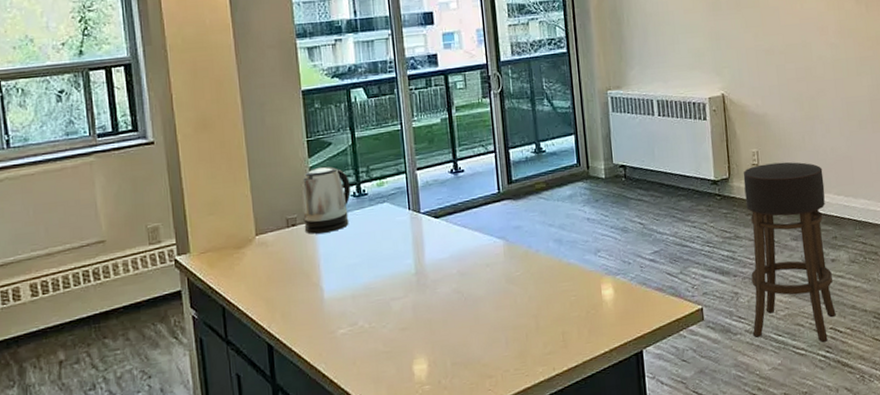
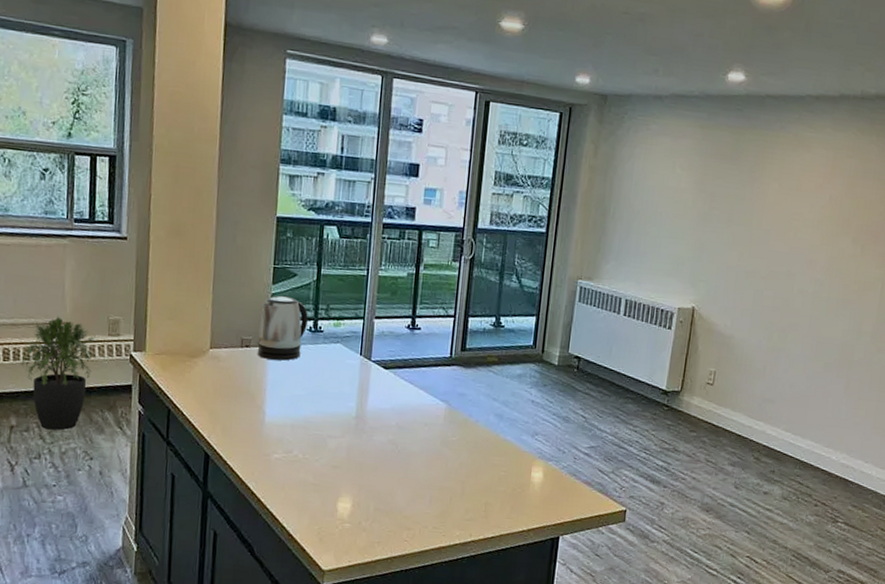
potted plant: none [61,236,140,357] -> present [21,316,97,431]
bar stool: present [743,161,836,342] -> none [670,385,777,568]

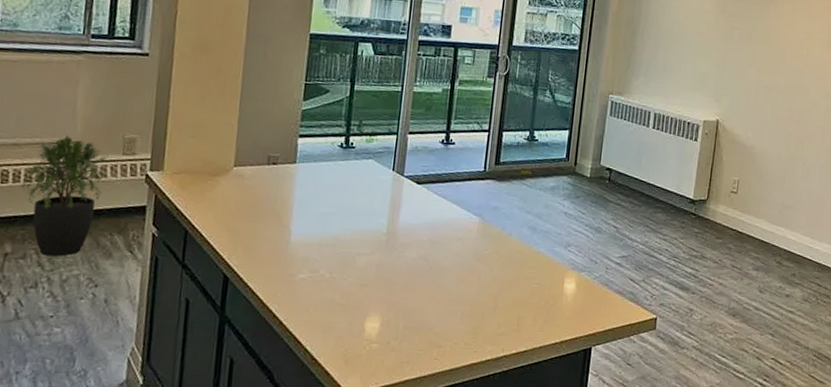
kettle: present [257,295,308,361] -> none [284,111,340,178]

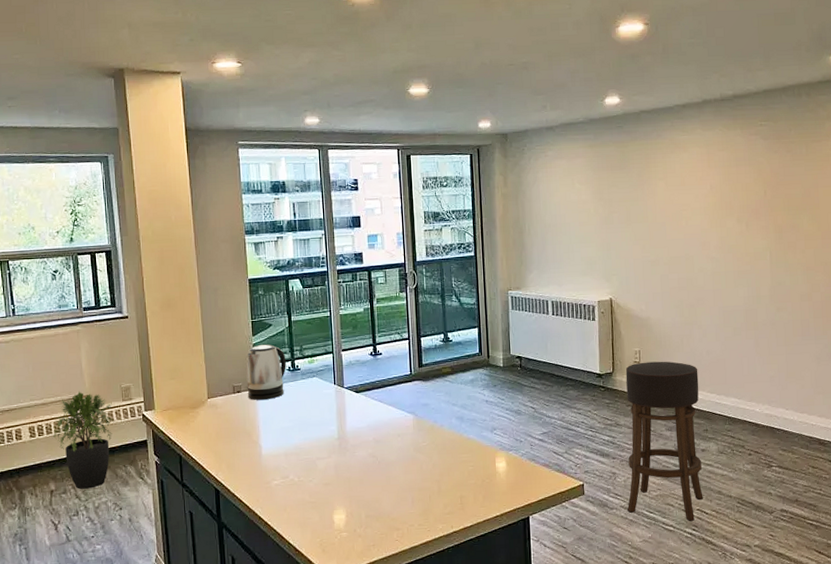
kettle: none [284,111,340,178] -> present [246,344,286,400]
bar stool: none [699,193,796,370] -> present [625,361,703,521]

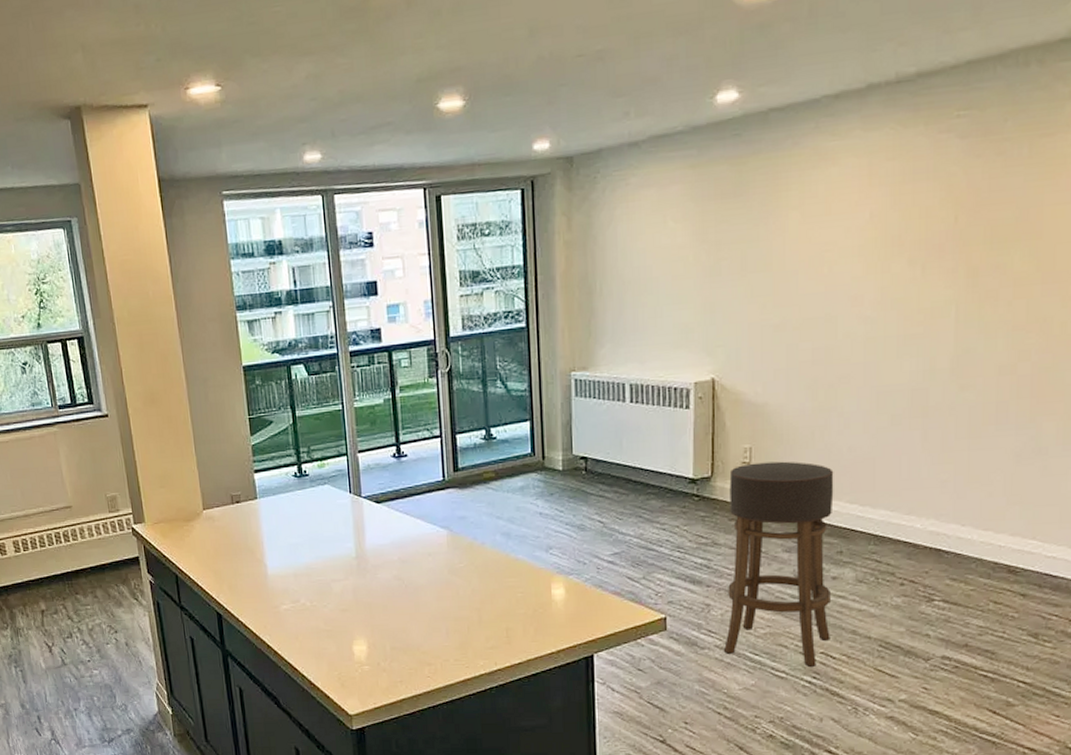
potted plant: present [53,391,115,489] -> none [38,501,103,610]
kettle: present [246,344,286,400] -> none [245,445,292,512]

